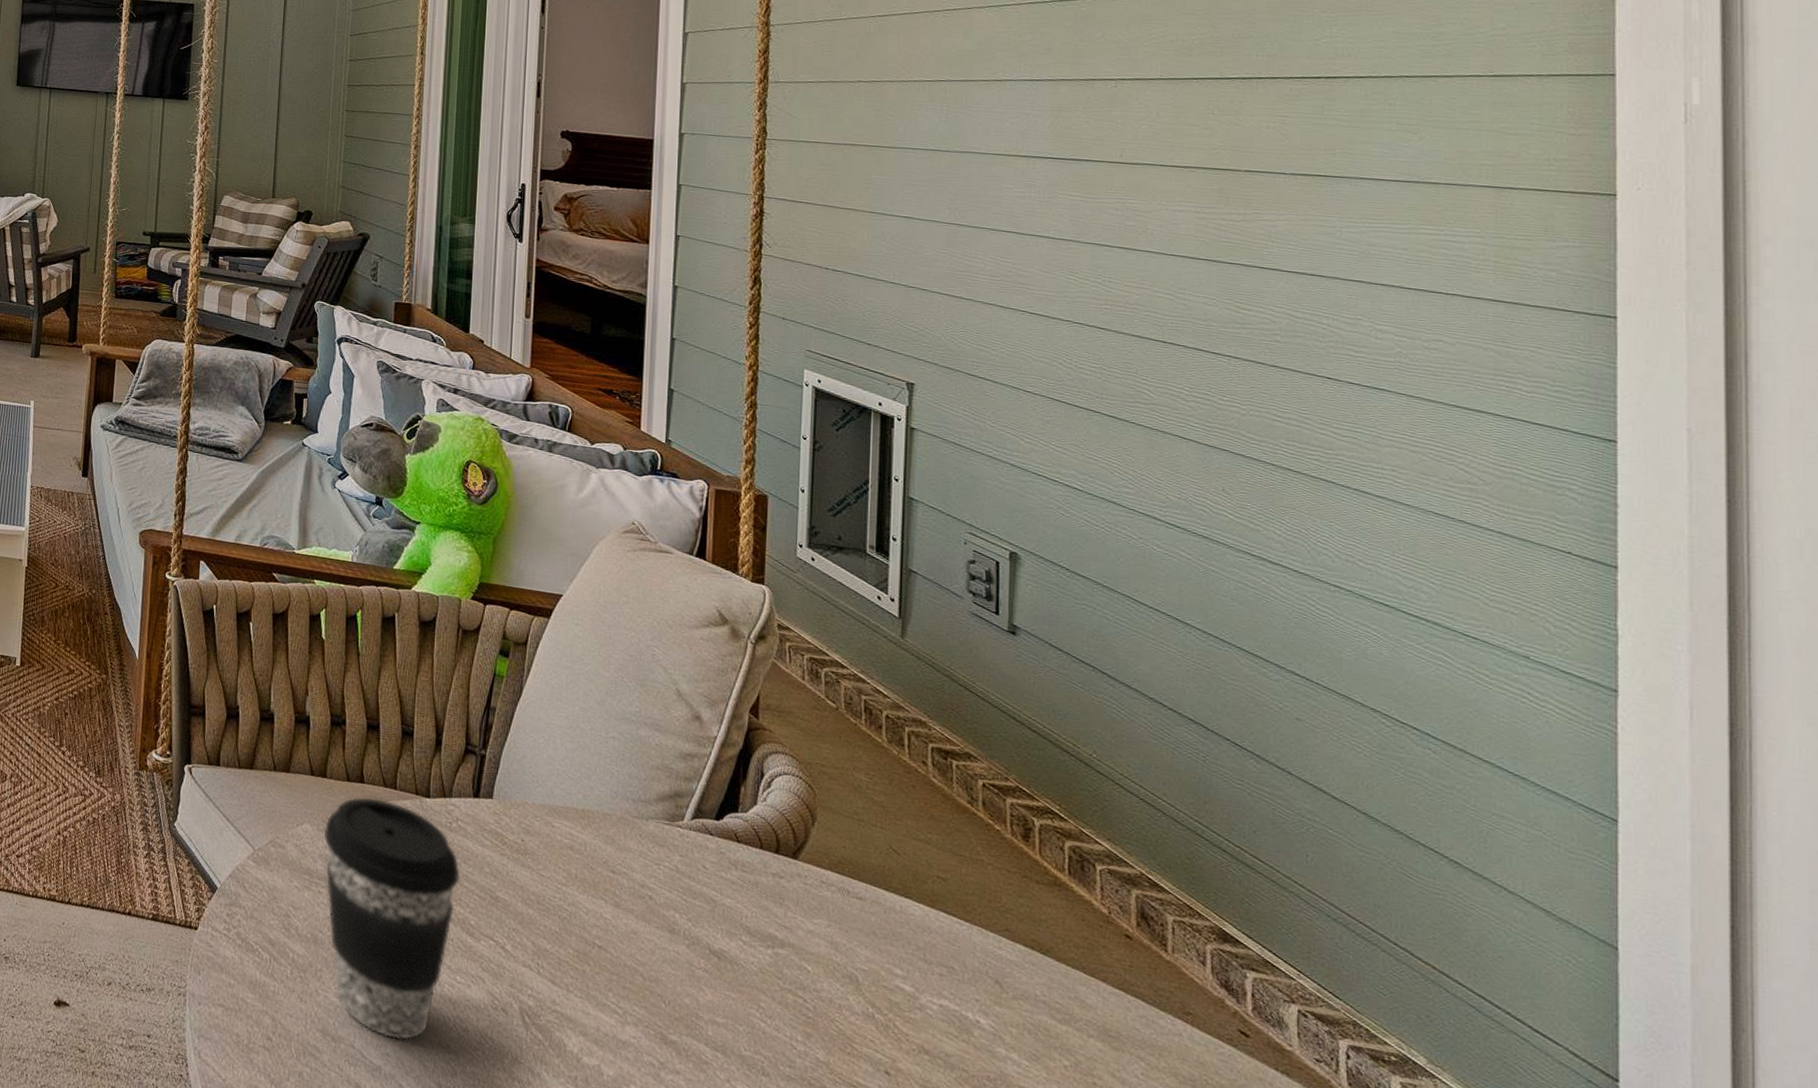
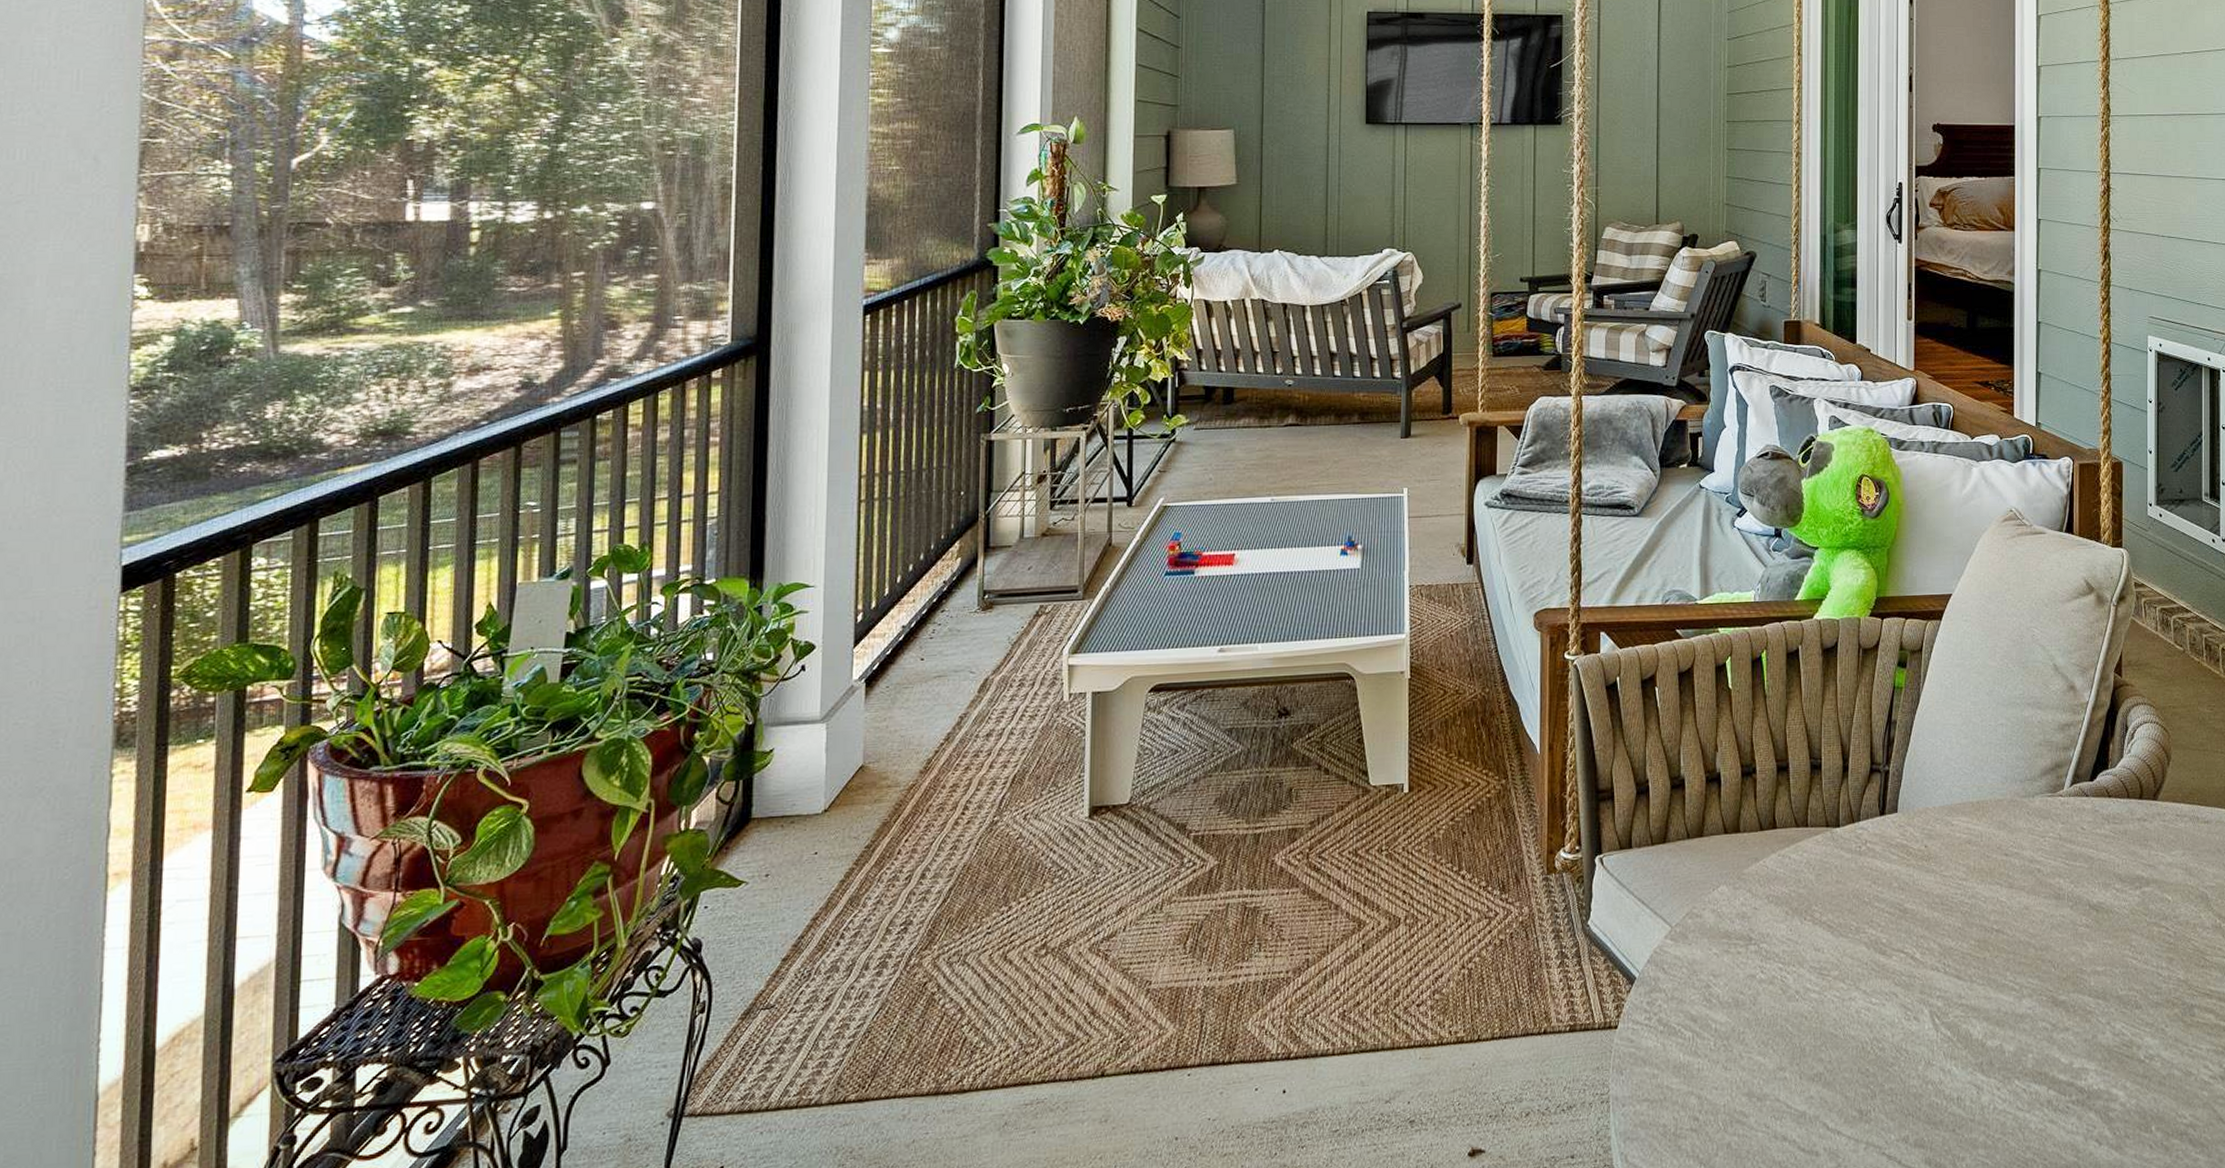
coffee cup: present [323,796,461,1040] -> none [1739,840,1872,1080]

